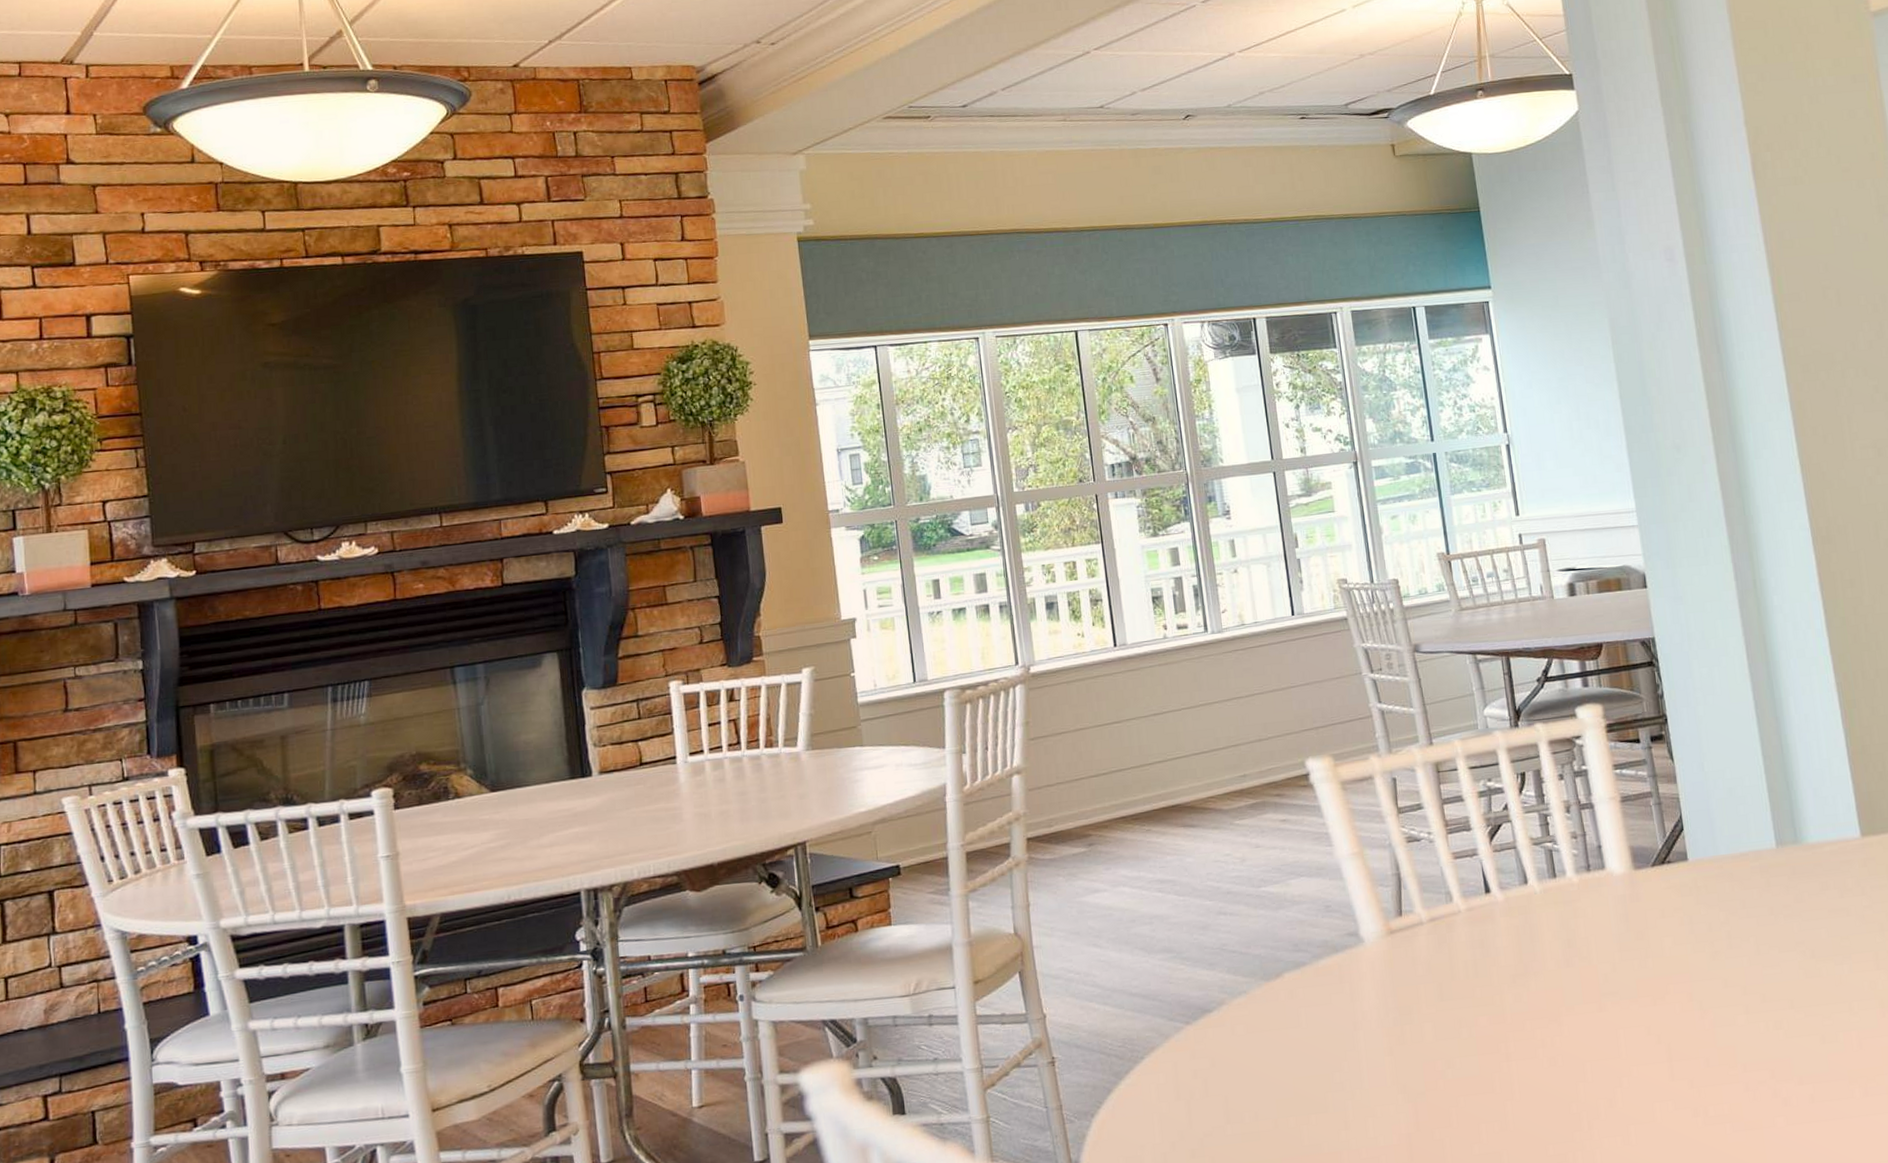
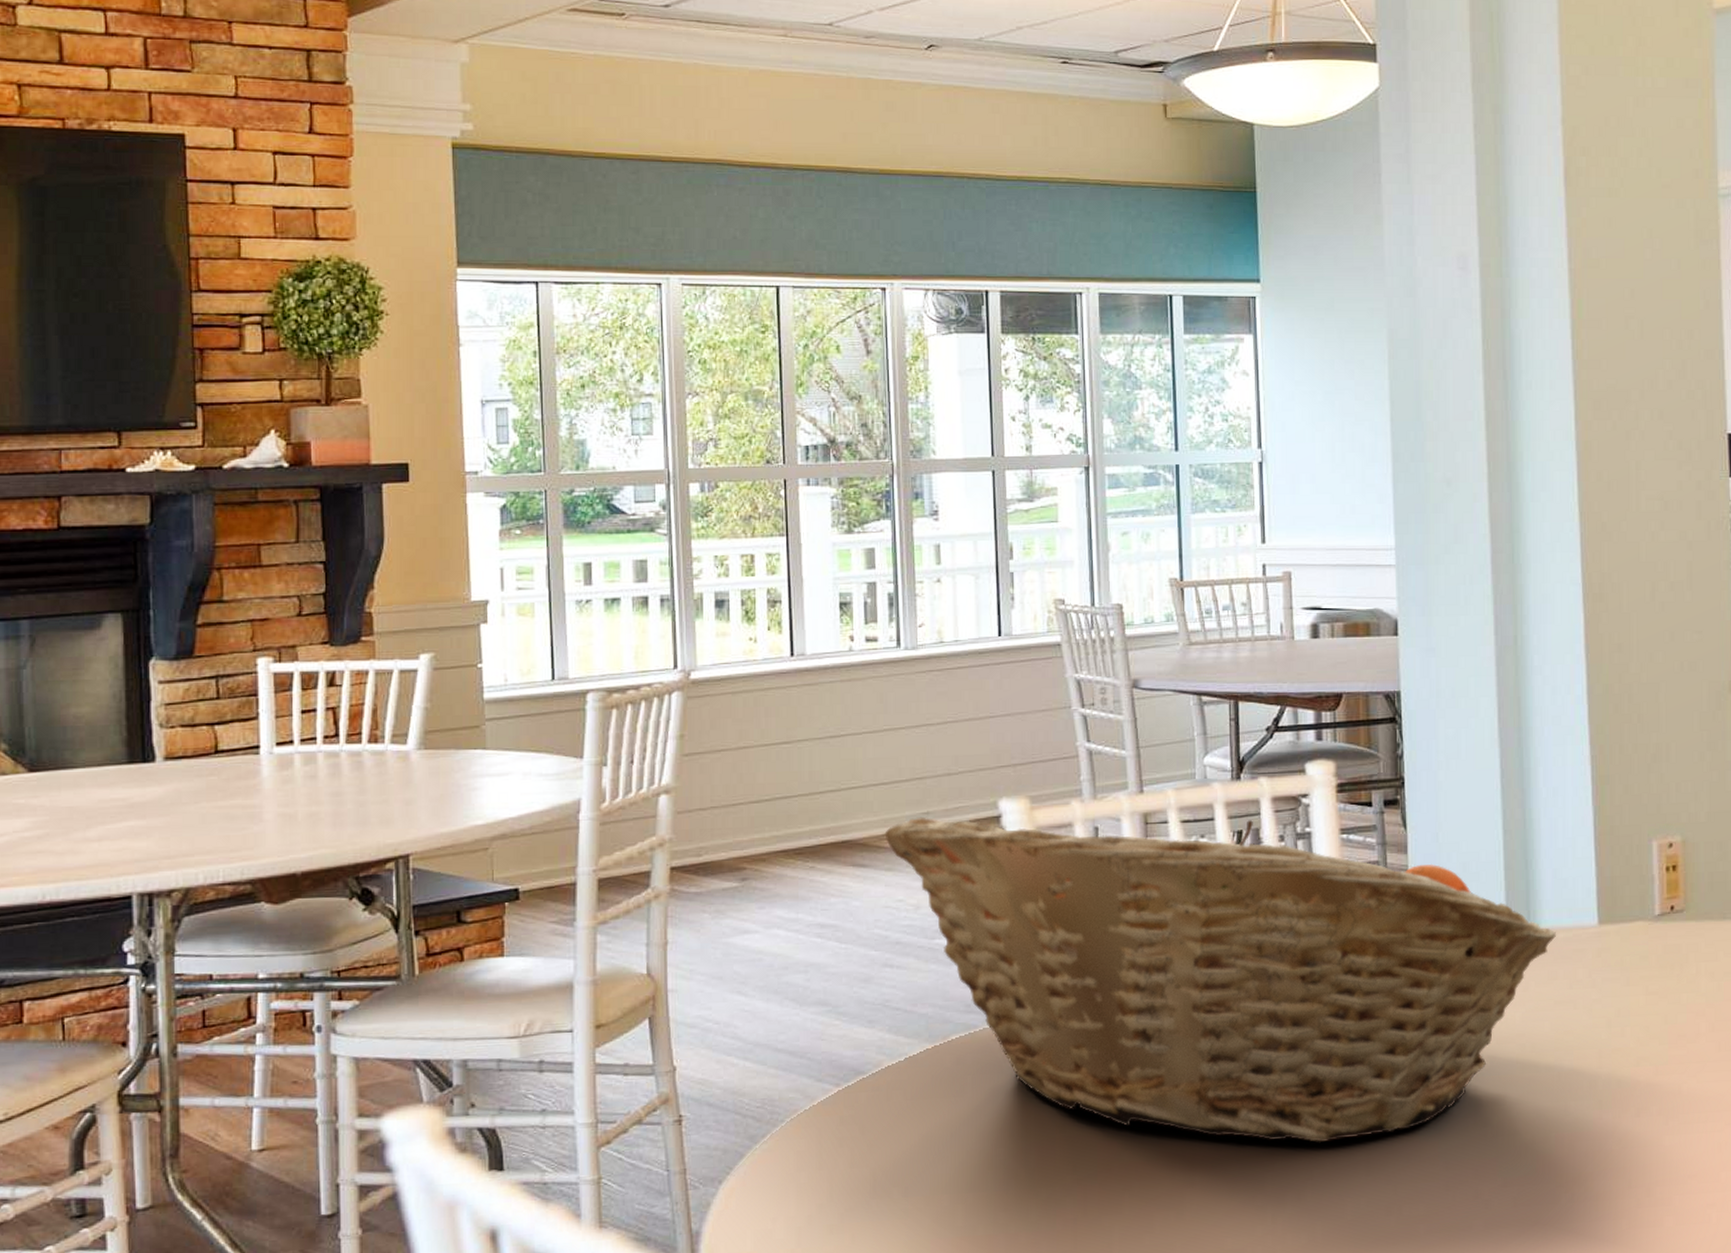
fruit basket: none [1208,762,1823,1054] -> present [884,816,1556,1143]

